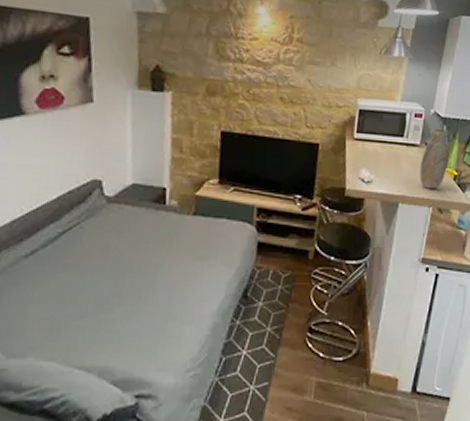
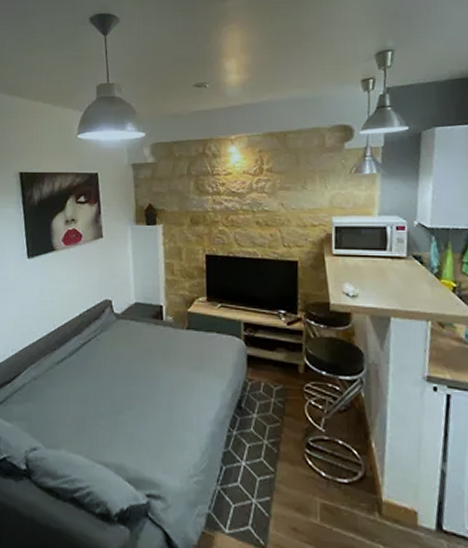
vase: present [420,128,449,189] -> none [410,239,443,302]

